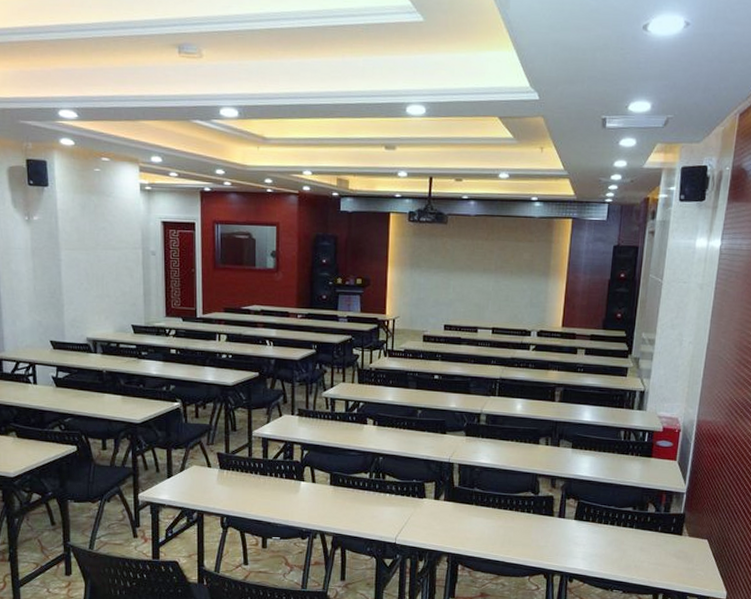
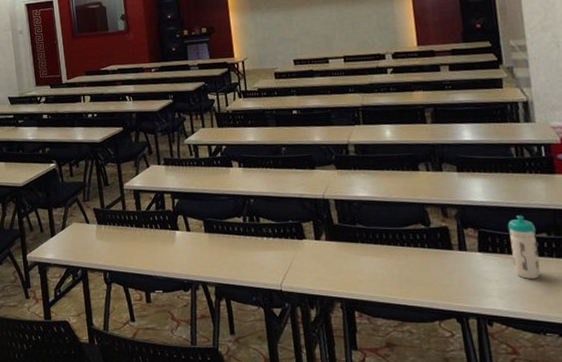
water bottle: none [600,491,626,545] -> present [507,215,541,279]

